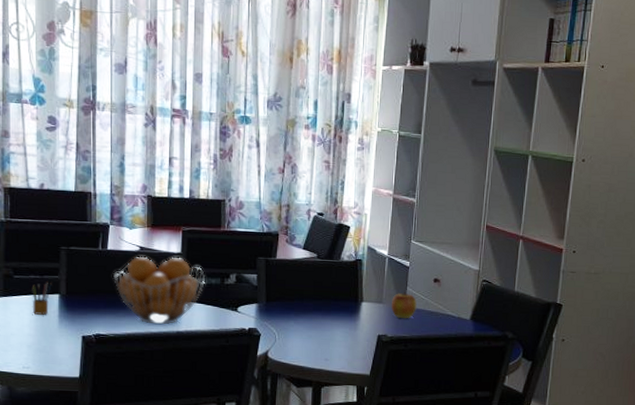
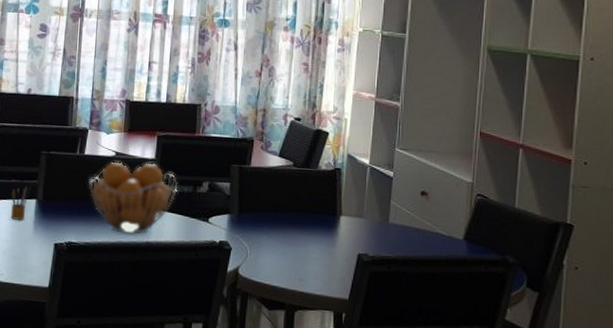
apple: present [391,290,417,318] -> none [373,203,402,236]

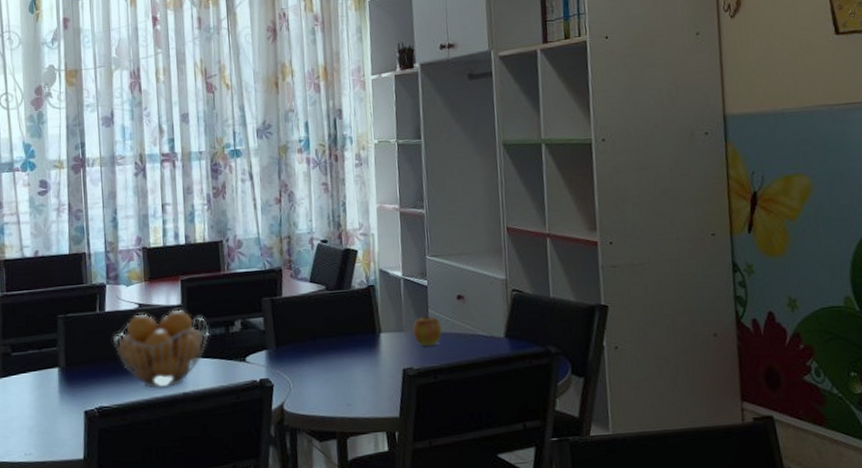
pencil box: present [10,185,31,220] -> none [30,354,51,393]
apple: none [373,203,402,236] -> present [413,313,442,346]

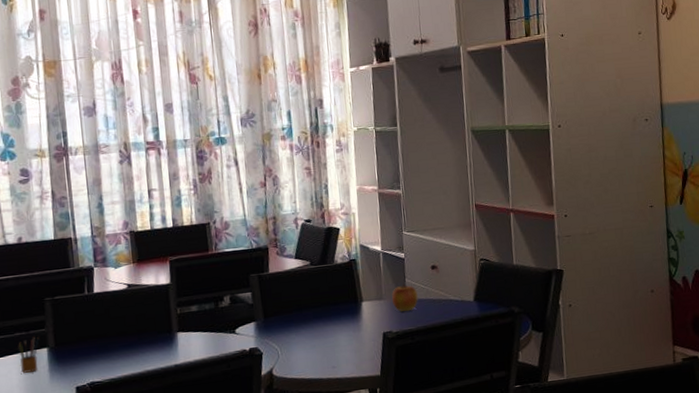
pencil box: none [30,354,51,393] -> present [18,335,40,373]
fruit basket: present [113,309,209,388] -> none [102,288,199,362]

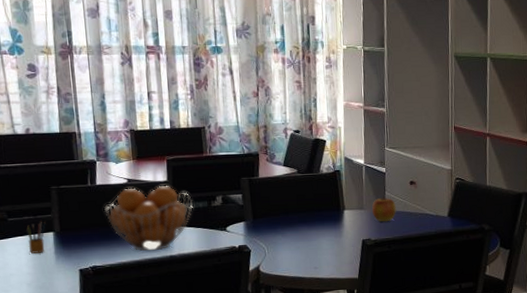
fruit basket: none [102,288,199,362] -> present [104,185,193,251]

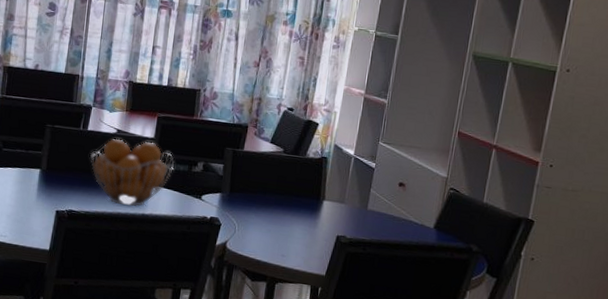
pencil box: present [26,220,46,254] -> none [15,155,35,188]
apple: present [372,195,396,222] -> none [353,192,380,221]

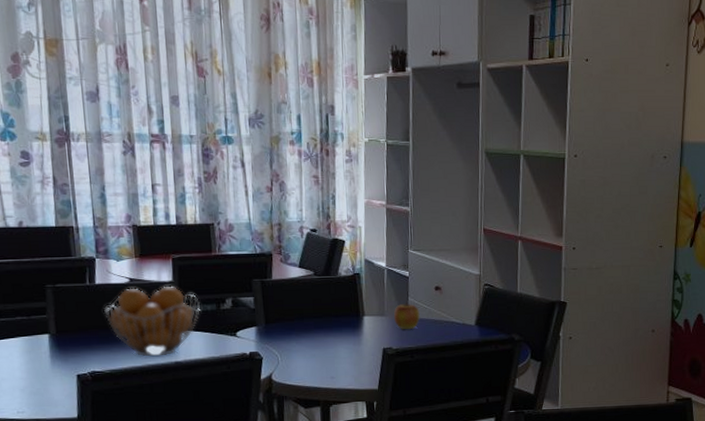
apple: none [353,192,380,221] -> present [394,301,420,329]

